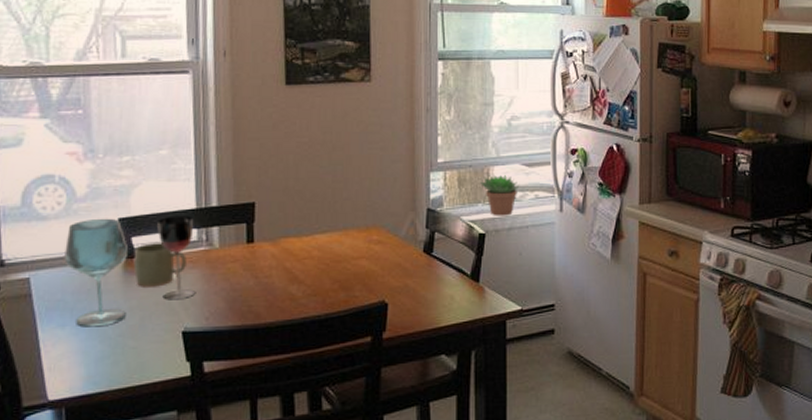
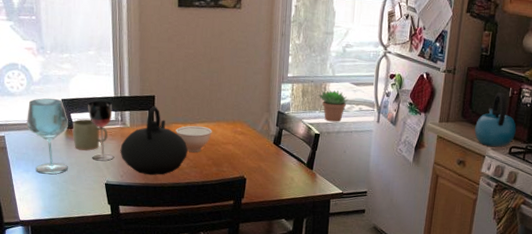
teapot: none [204,216,303,312] -> present [120,106,188,175]
bowl: none [285,237,337,275] -> present [176,125,212,152]
kettle: none [685,161,736,229] -> present [474,92,516,147]

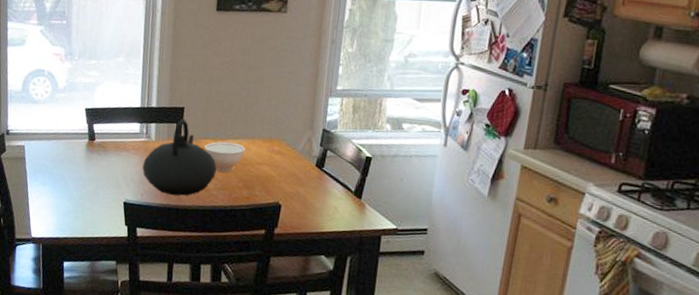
wine glass: present [27,98,69,175] -> none [47,106,91,189]
mug: present [72,119,108,151] -> none [93,130,131,165]
wineglass: present [88,100,114,161] -> none [112,111,138,178]
succulent plant: present [319,90,349,122] -> none [373,106,409,145]
kettle: present [474,92,516,147] -> none [571,115,629,183]

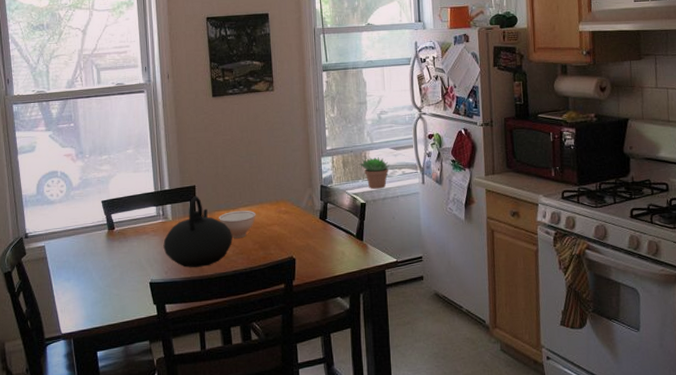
succulent plant: none [373,106,409,145] -> present [360,157,390,189]

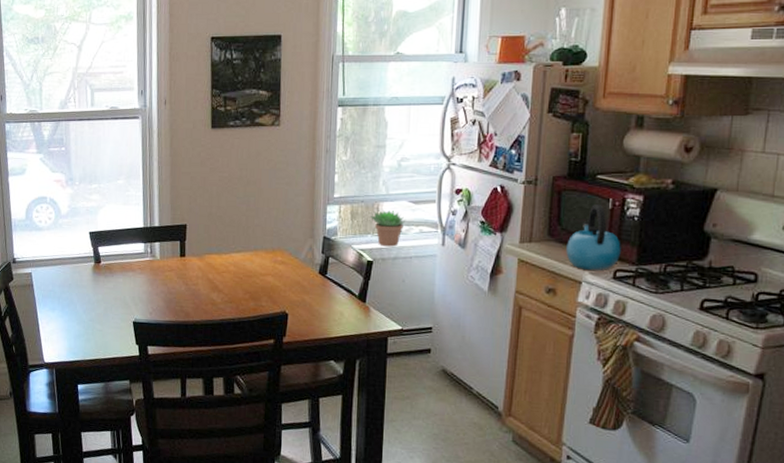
teapot: present [163,196,233,268] -> none [149,236,222,312]
bowl: present [219,210,256,238] -> none [209,255,249,286]
kettle: none [522,138,565,193] -> present [566,205,621,270]

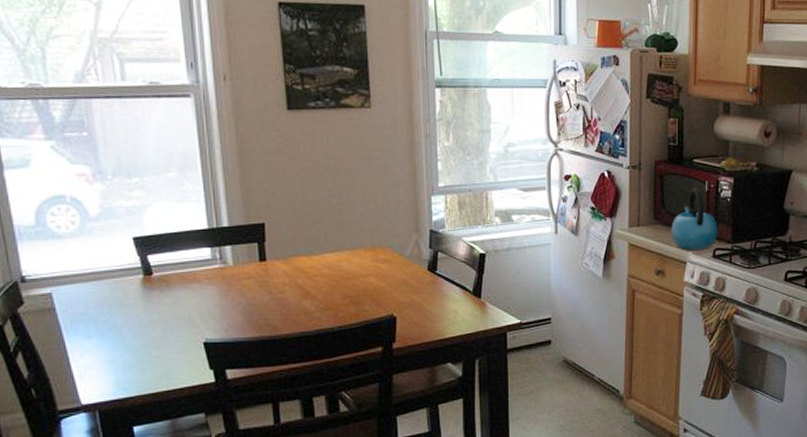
succulent plant: present [371,210,406,247] -> none [480,199,517,237]

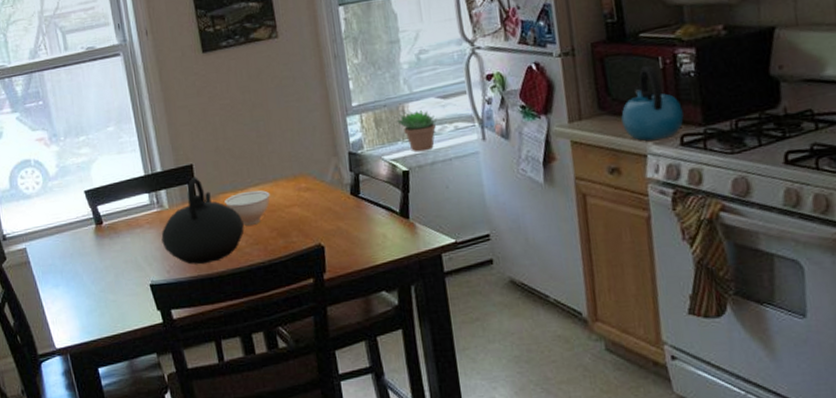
teapot: none [221,236,315,325] -> present [161,177,244,265]
bowl: none [297,256,346,291] -> present [225,190,270,226]
succulent plant: none [480,199,517,237] -> present [397,110,438,153]

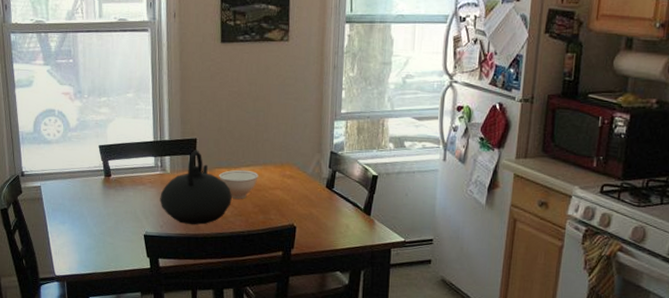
succulent plant: present [397,110,438,153] -> none [376,126,410,162]
kettle: present [621,65,684,141] -> none [558,122,609,185]

